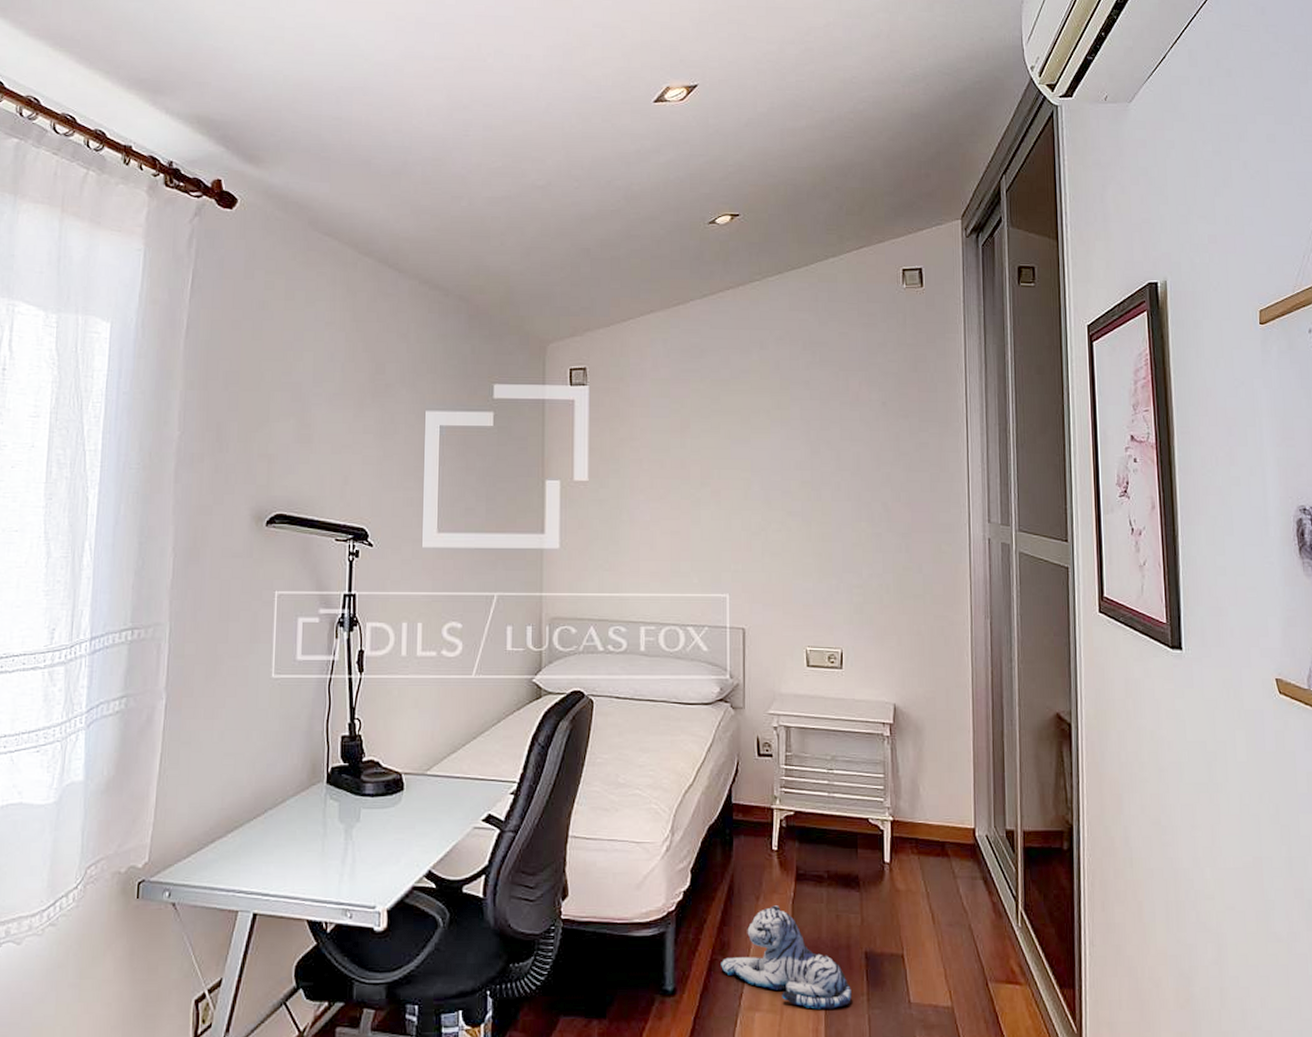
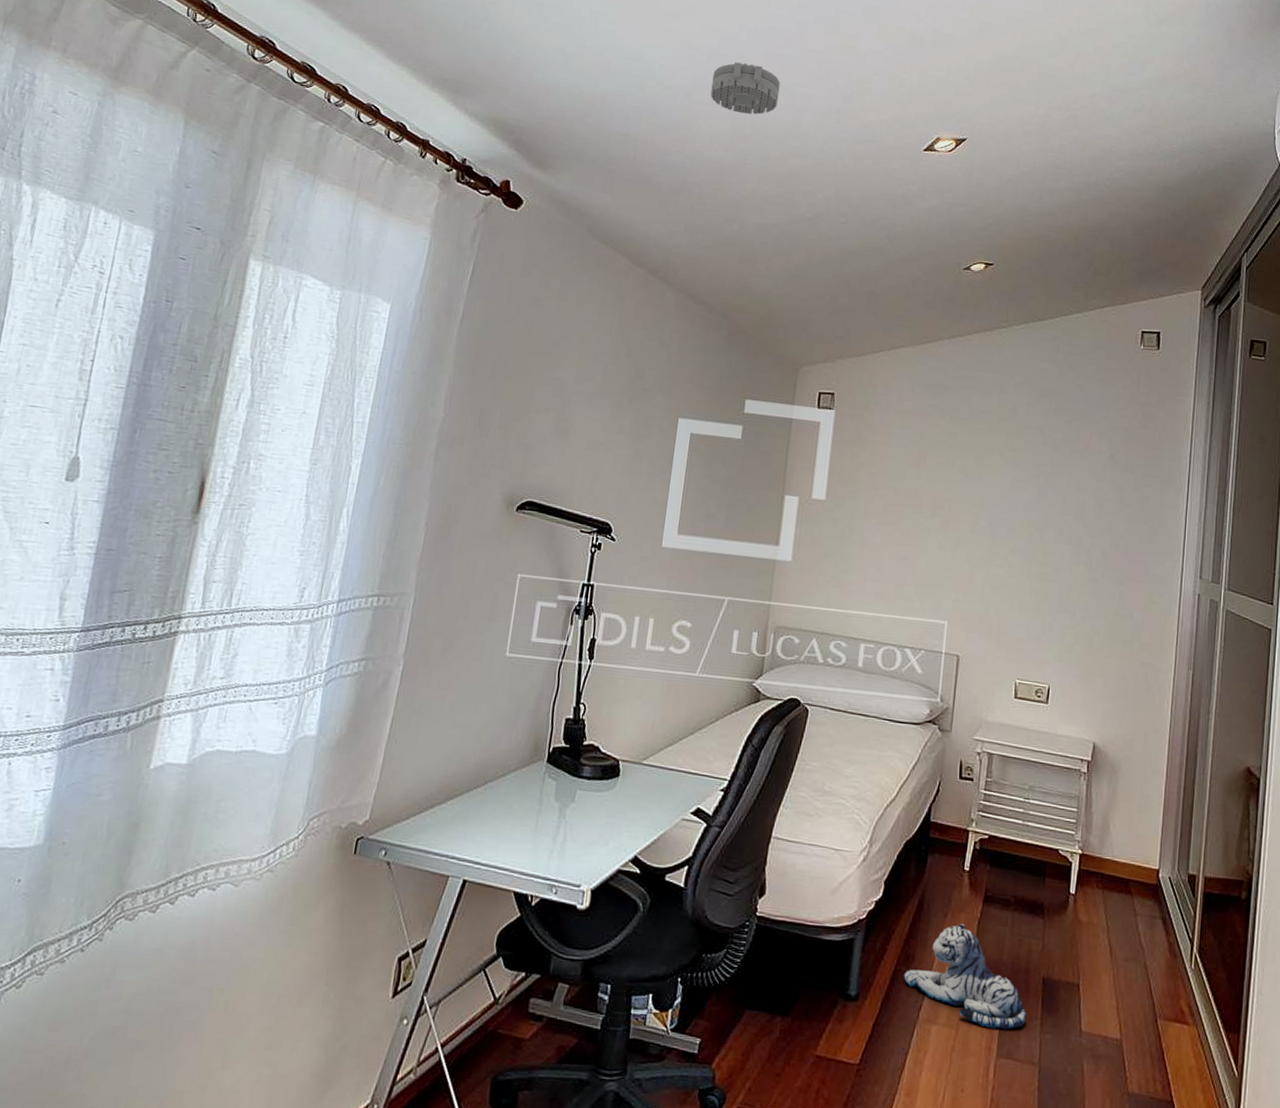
smoke detector: none [423,29,495,83] -> present [710,62,780,115]

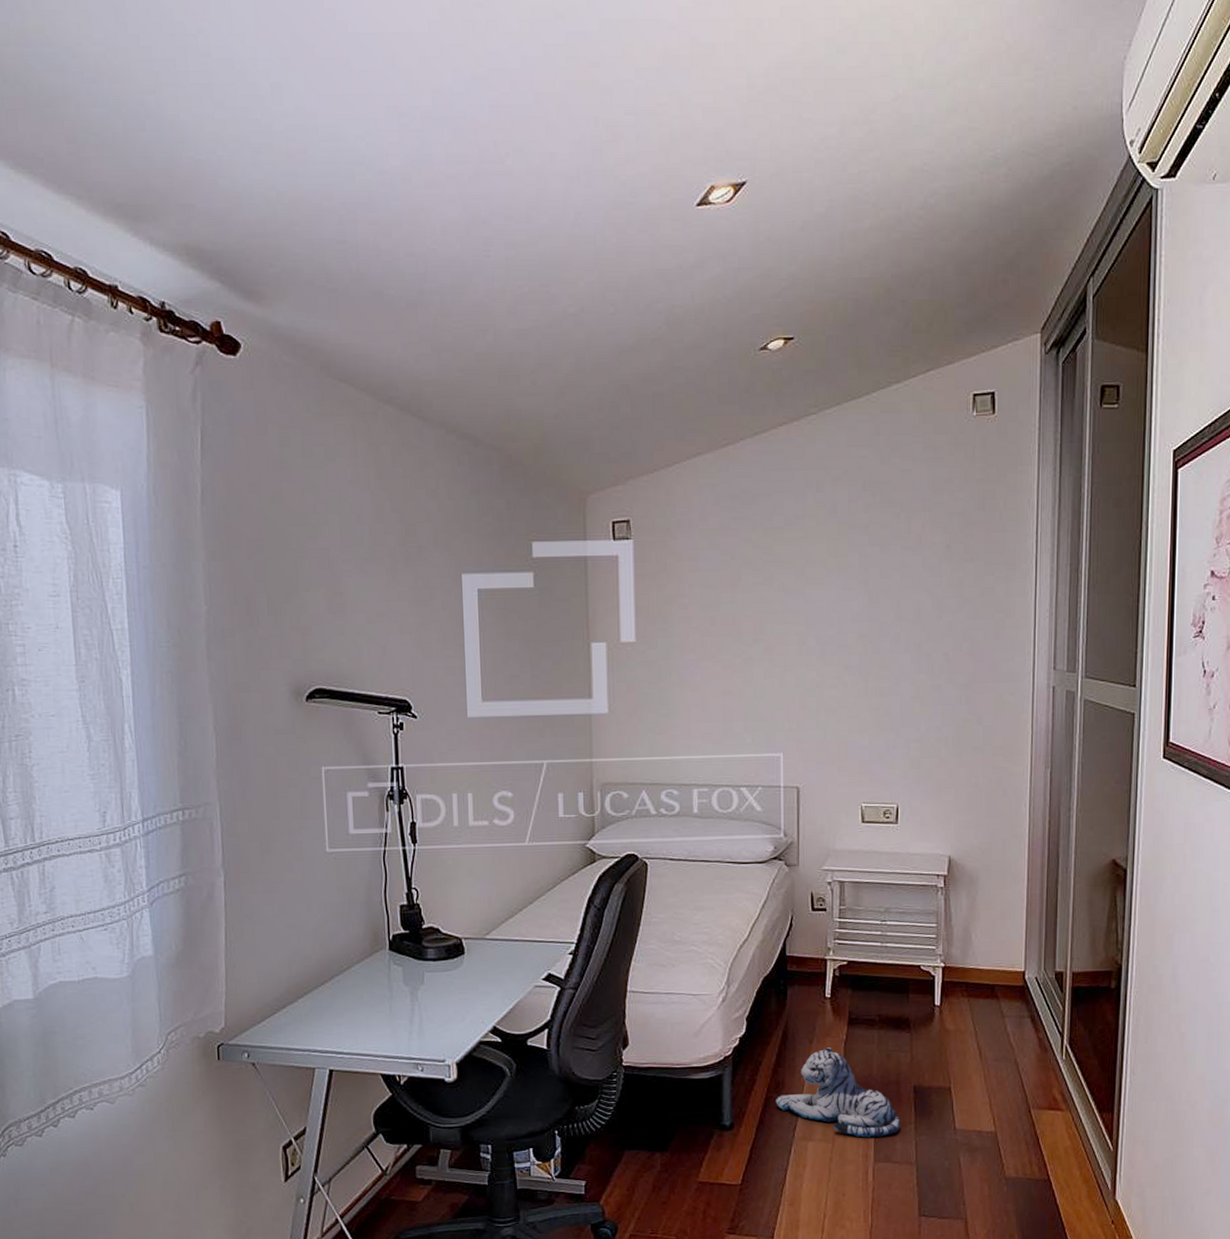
smoke detector: present [710,62,780,115] -> none [432,124,515,192]

